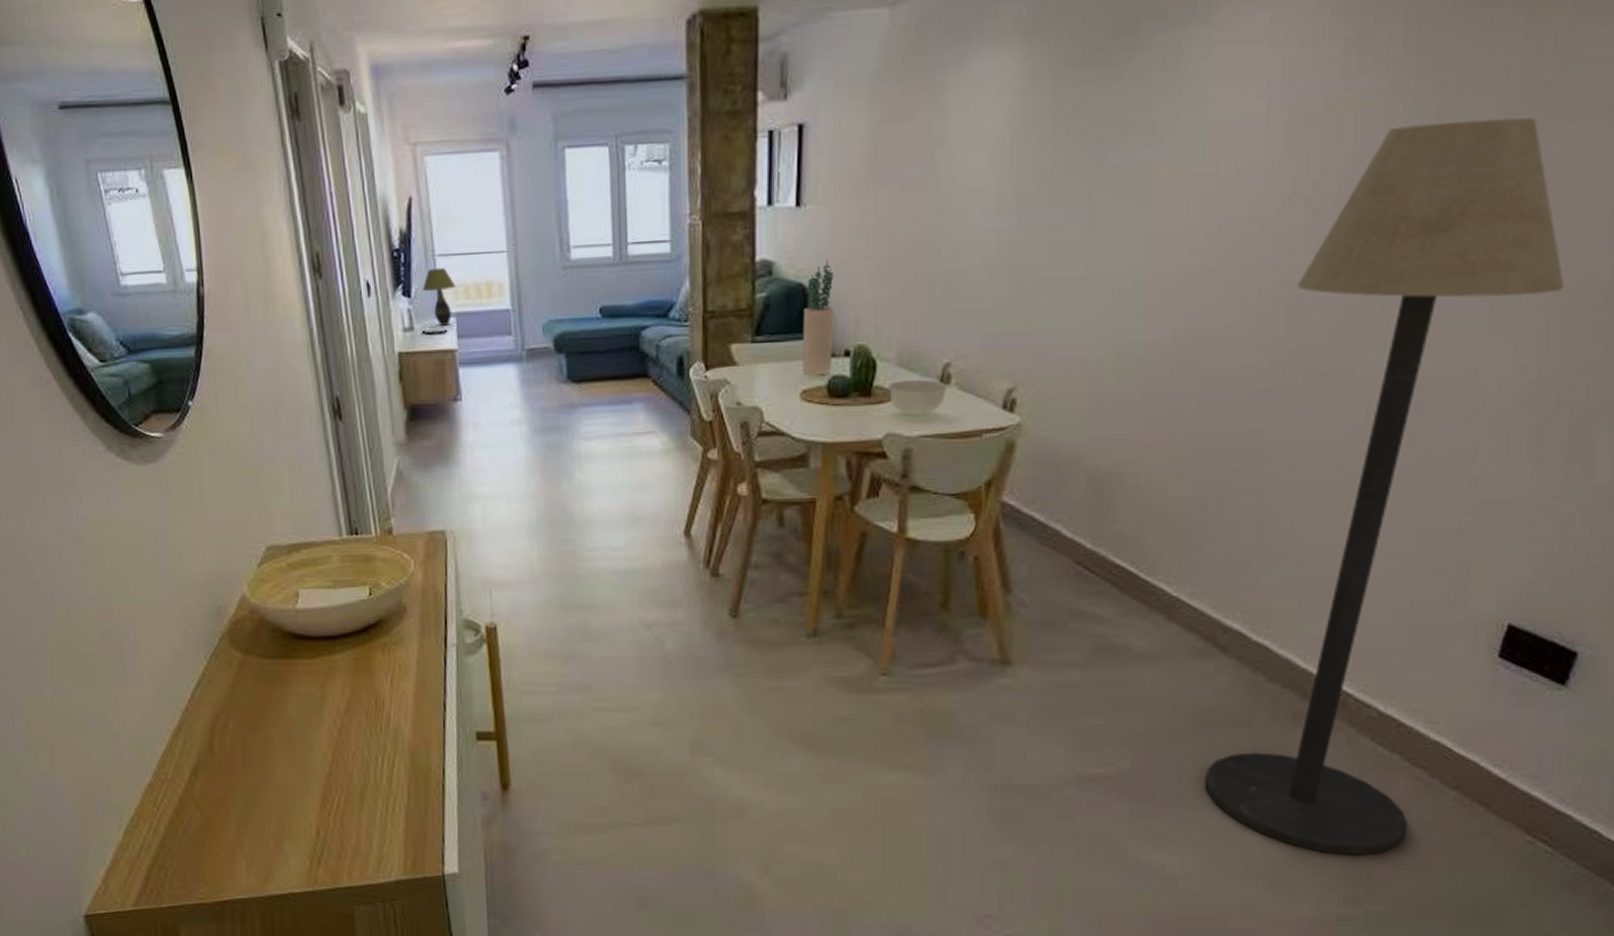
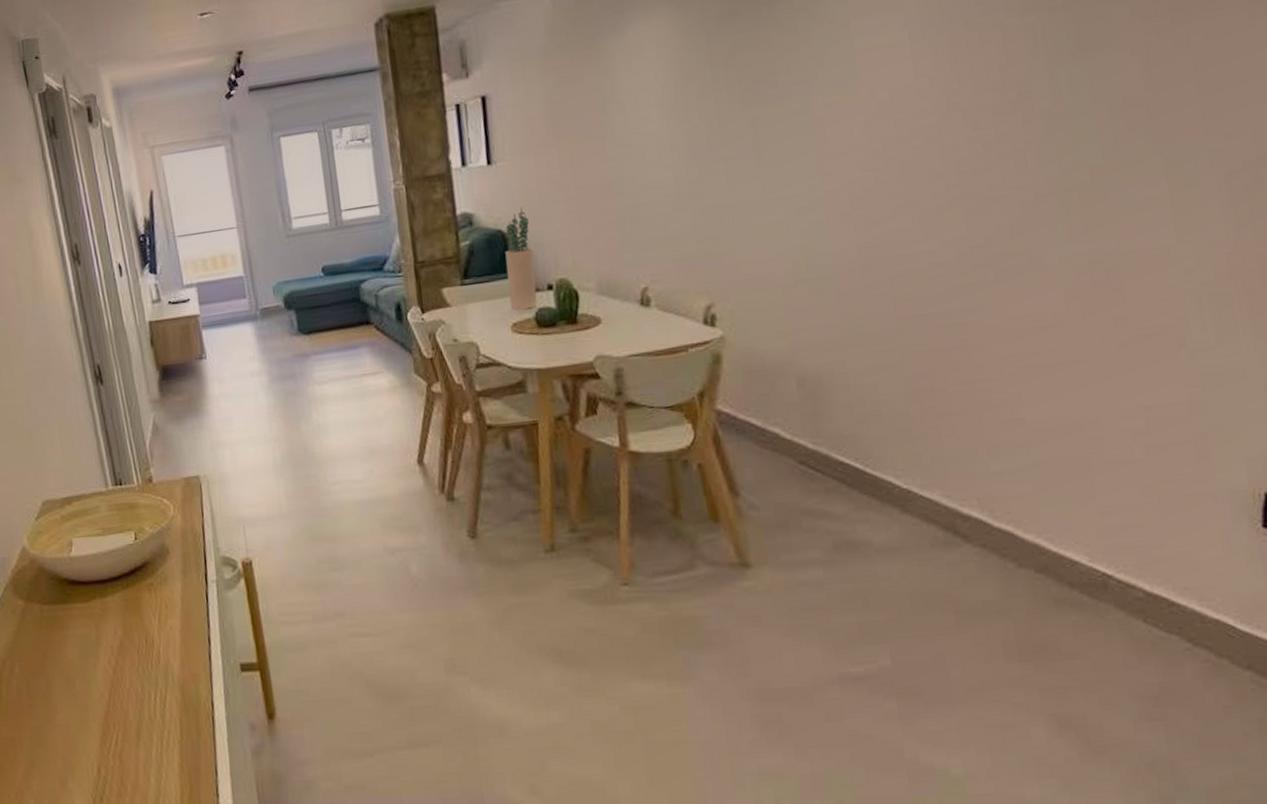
table lamp: present [422,267,456,326] -> none [166,246,195,296]
bowl: present [889,379,947,417] -> none [593,304,648,339]
floor lamp: present [1205,117,1565,856] -> none [970,18,1242,747]

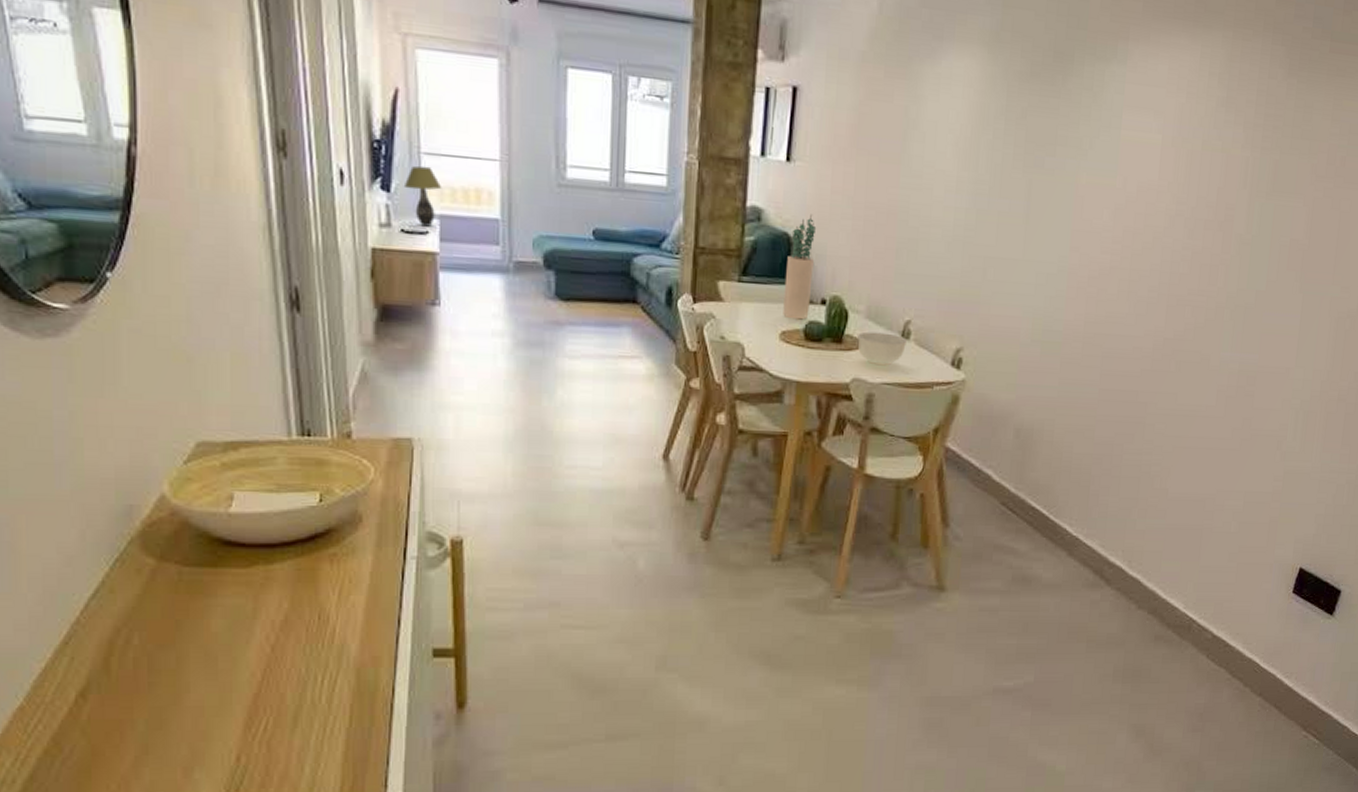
table lamp: none [166,246,195,296] -> present [403,165,442,227]
bowl: none [593,304,648,339] -> present [857,331,907,366]

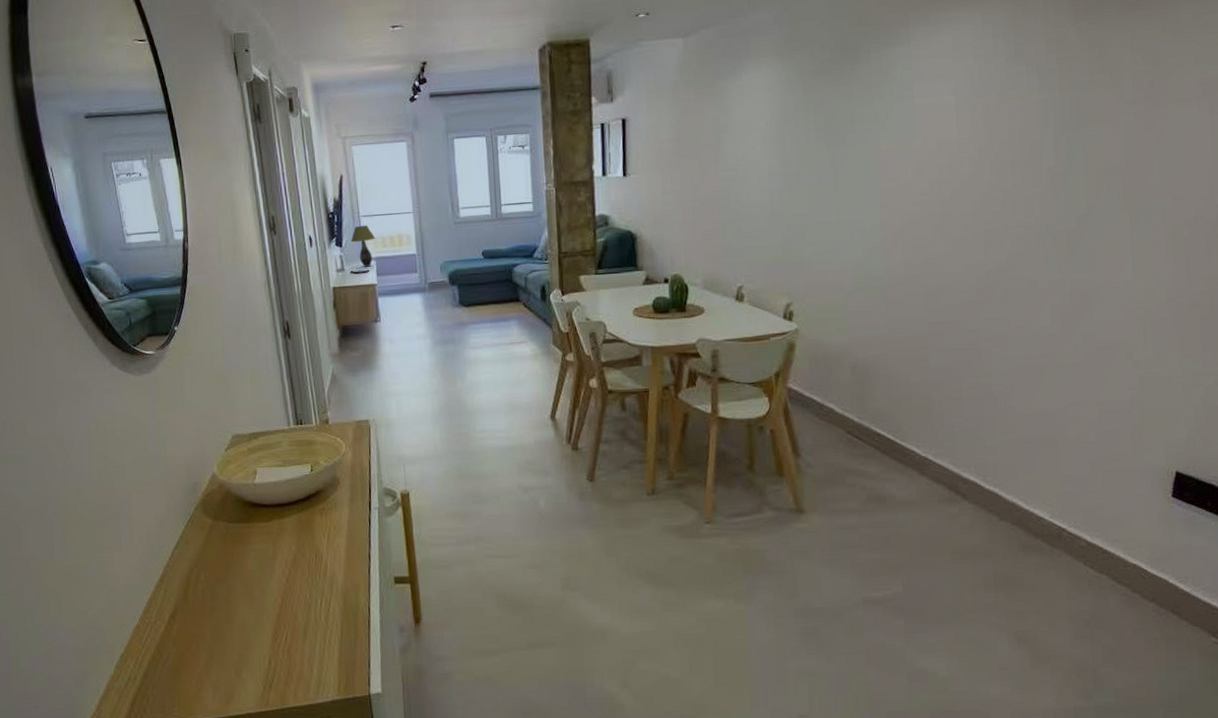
vase: present [783,214,817,320] -> none [632,213,655,298]
bowl: present [857,331,907,366] -> none [698,298,741,326]

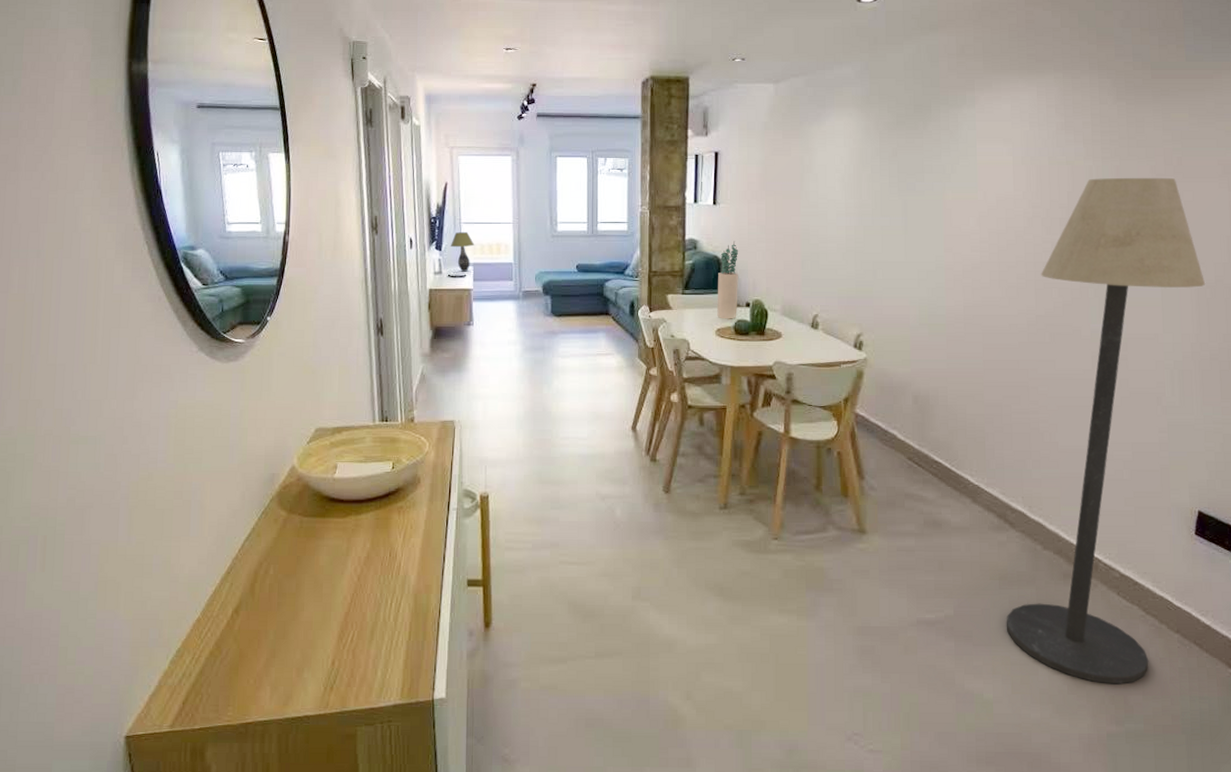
vase: none [632,213,655,298] -> present [717,241,739,319]
floor lamp: none [961,104,1183,658] -> present [1007,177,1206,685]

